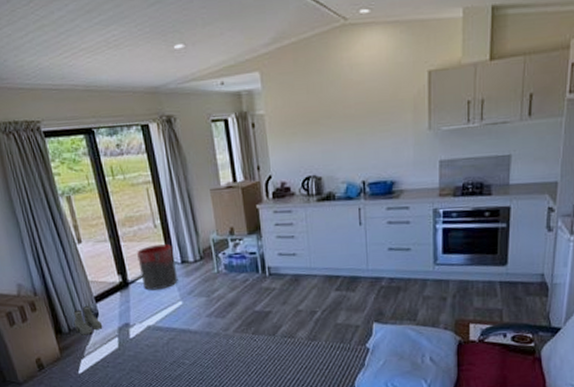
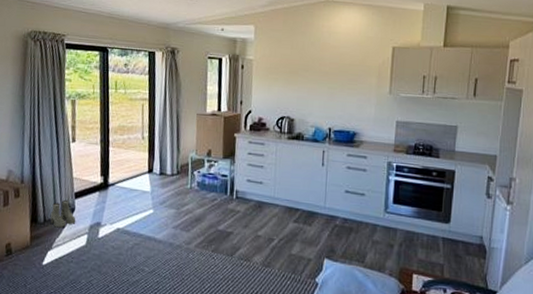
trash can: present [137,244,178,290] -> none [121,154,155,196]

